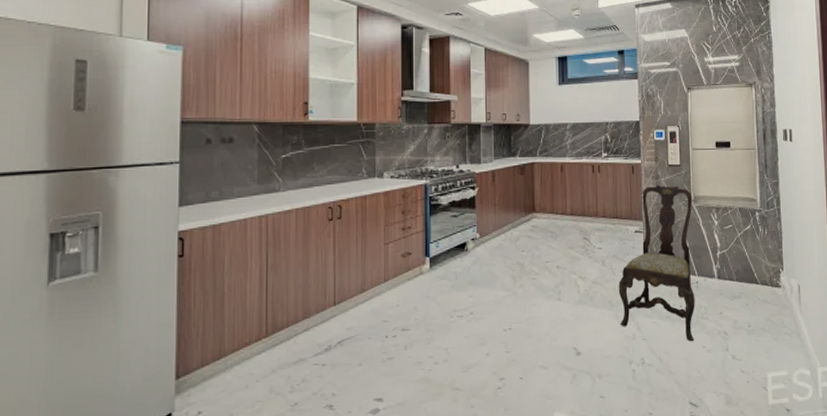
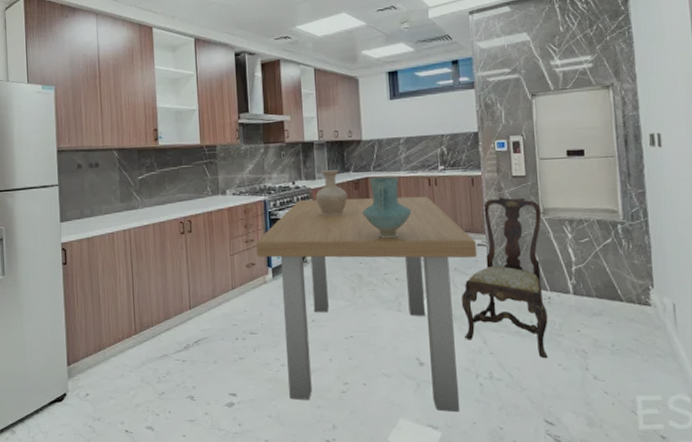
dining table: none [413,182,635,402] -> present [255,196,478,413]
vase: none [480,154,513,203] -> present [315,170,348,217]
ceramic pitcher: none [527,162,575,226] -> present [362,176,412,239]

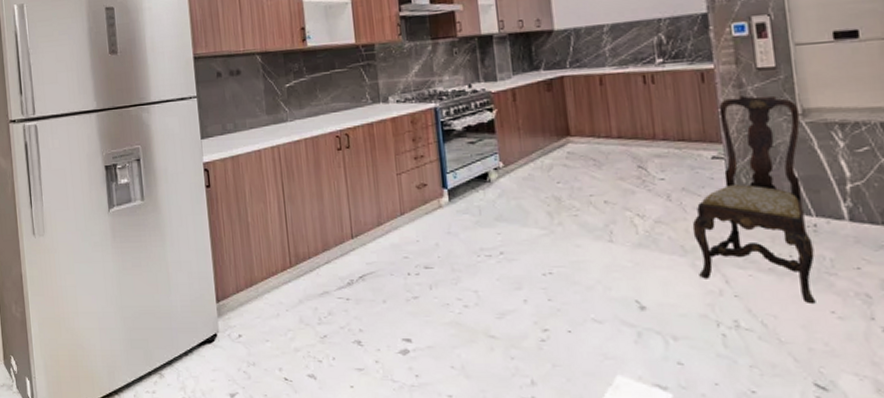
dining table: present [255,196,478,413] -> none [426,97,713,370]
vase: present [315,170,348,217] -> none [498,68,538,127]
ceramic pitcher: present [362,176,412,239] -> none [558,73,622,152]

